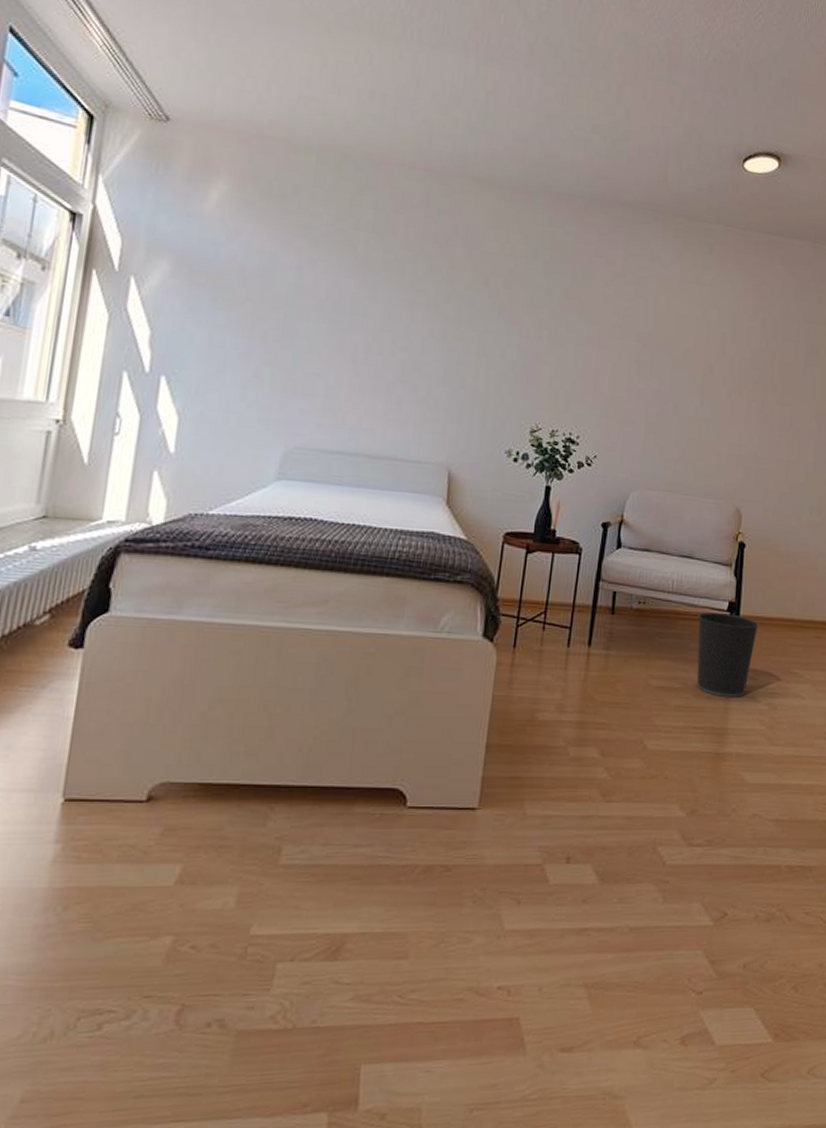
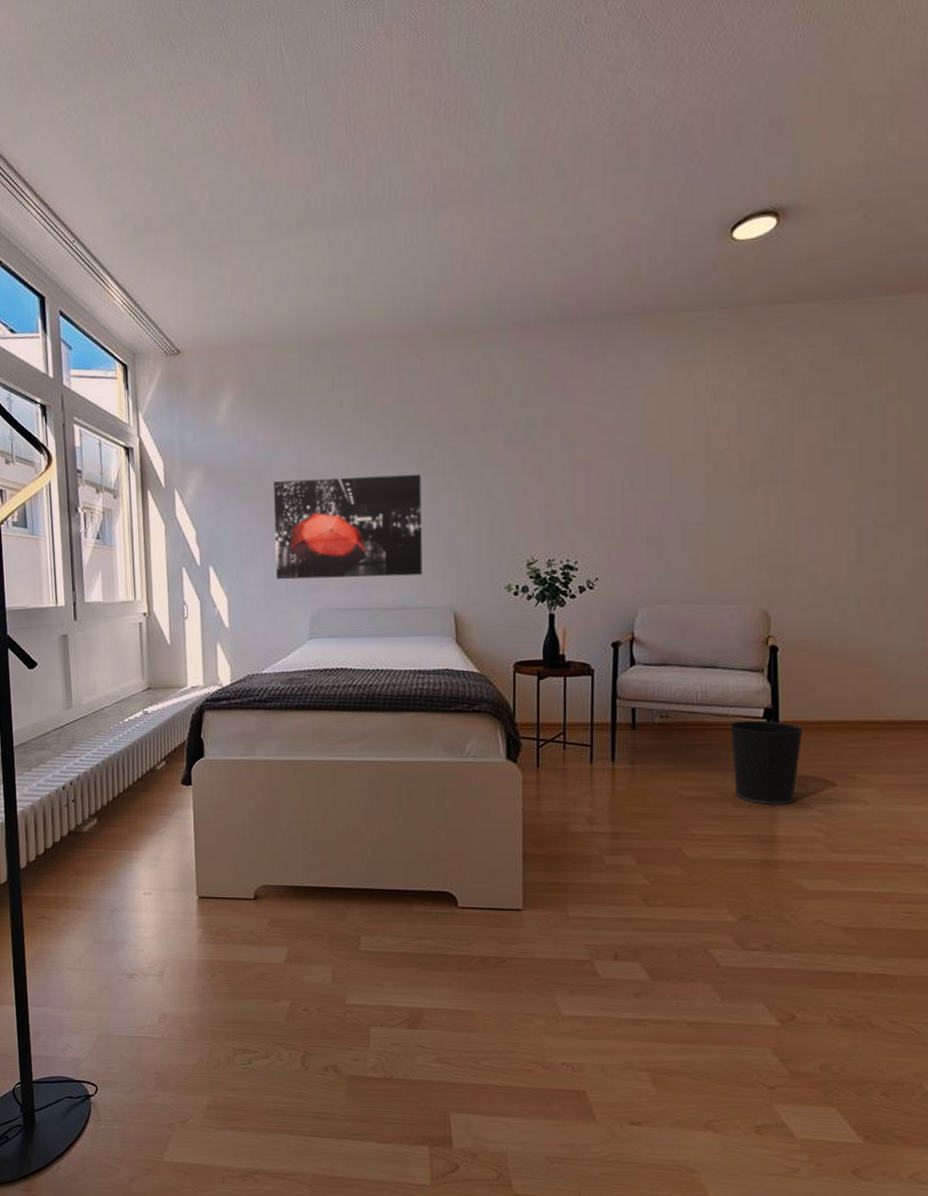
wall art: none [247,293,434,426] -> present [273,473,423,580]

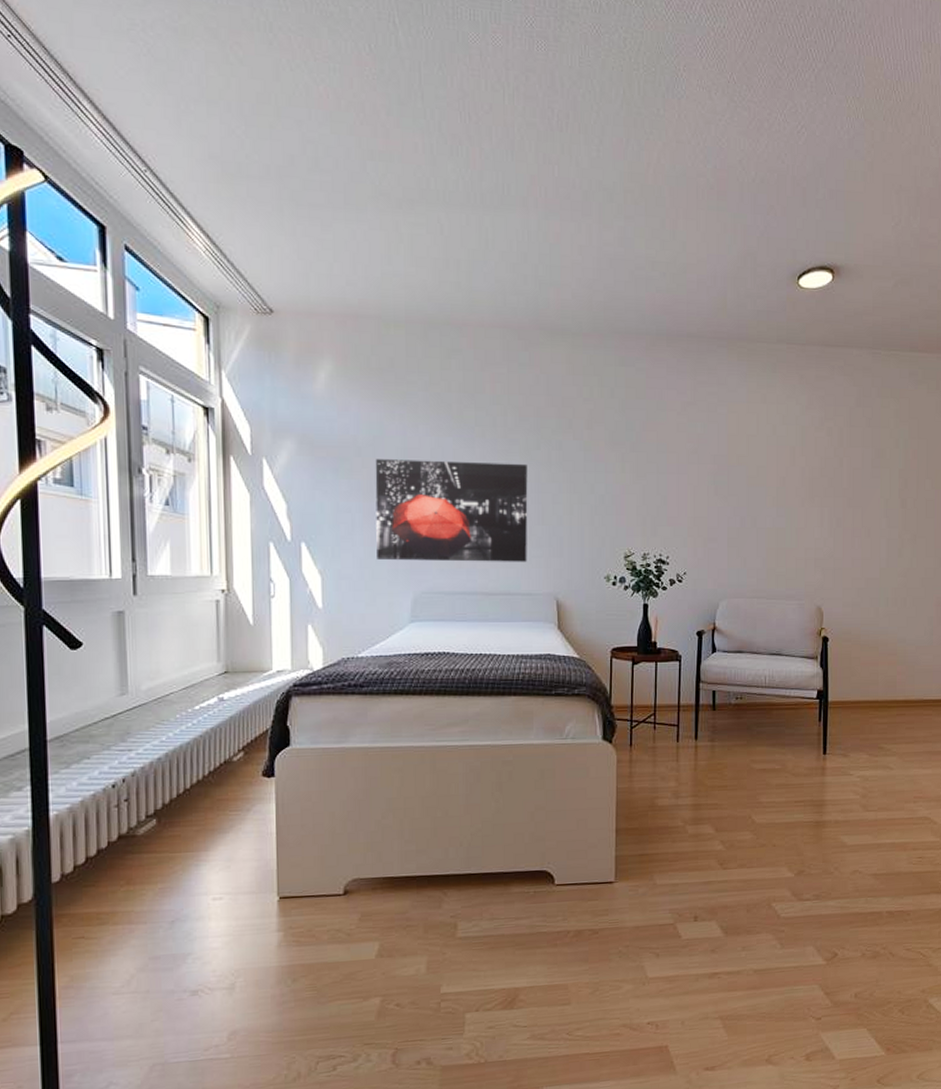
wastebasket: present [729,721,805,805] -> none [790,701,847,774]

